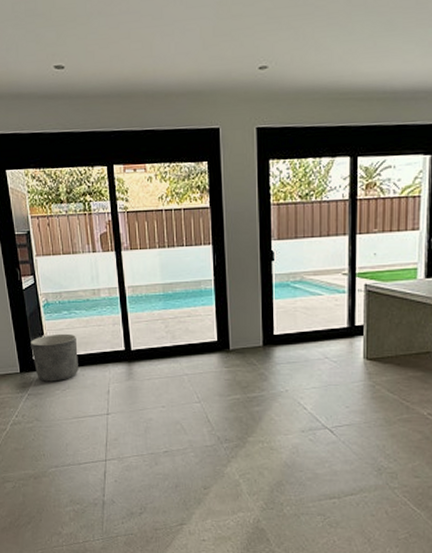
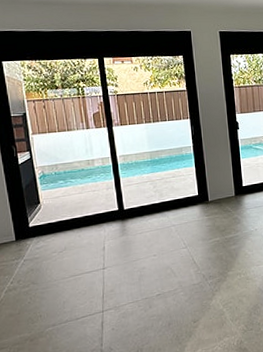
planter: present [31,333,79,382] -> none [27,200,75,246]

